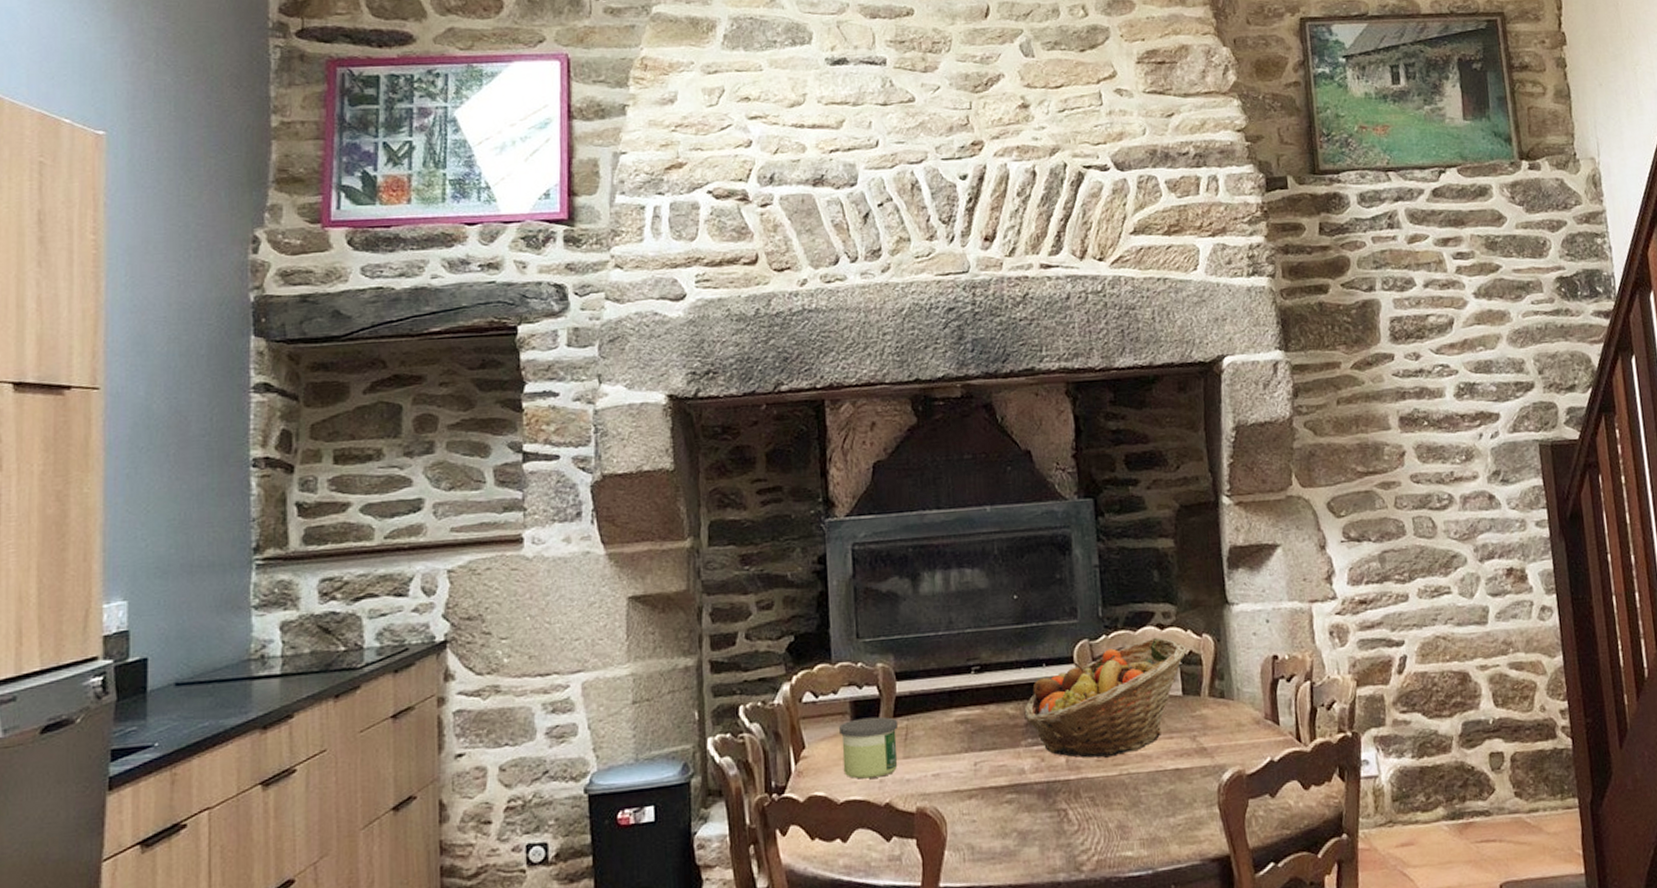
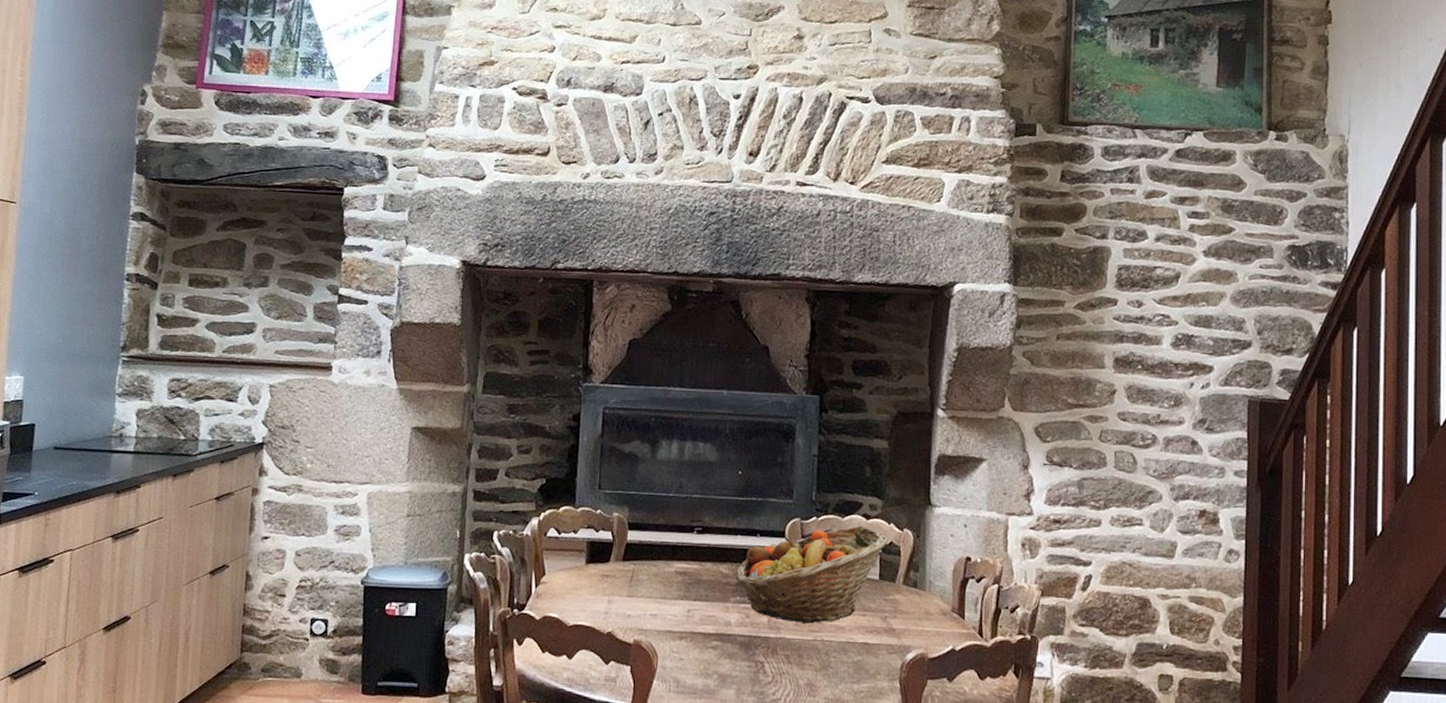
candle: present [839,716,899,779] -> none [575,557,626,609]

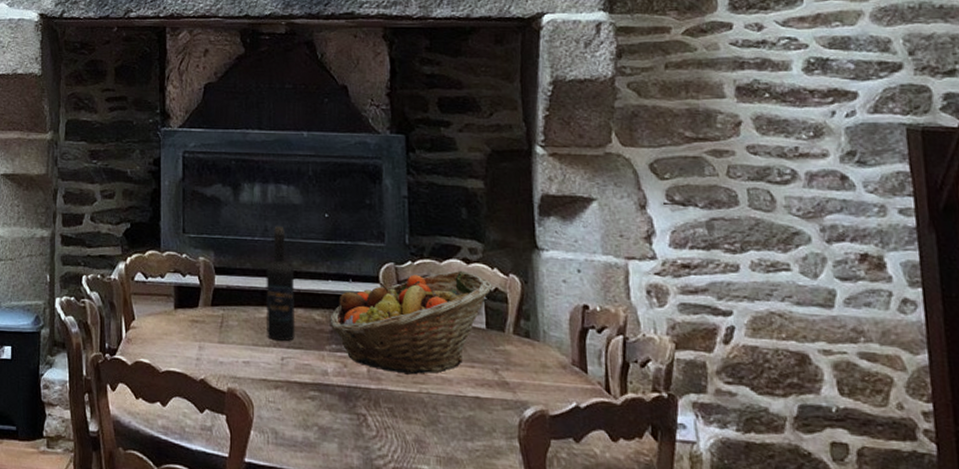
wine bottle: none [675,483,705,594] -> present [266,226,295,341]

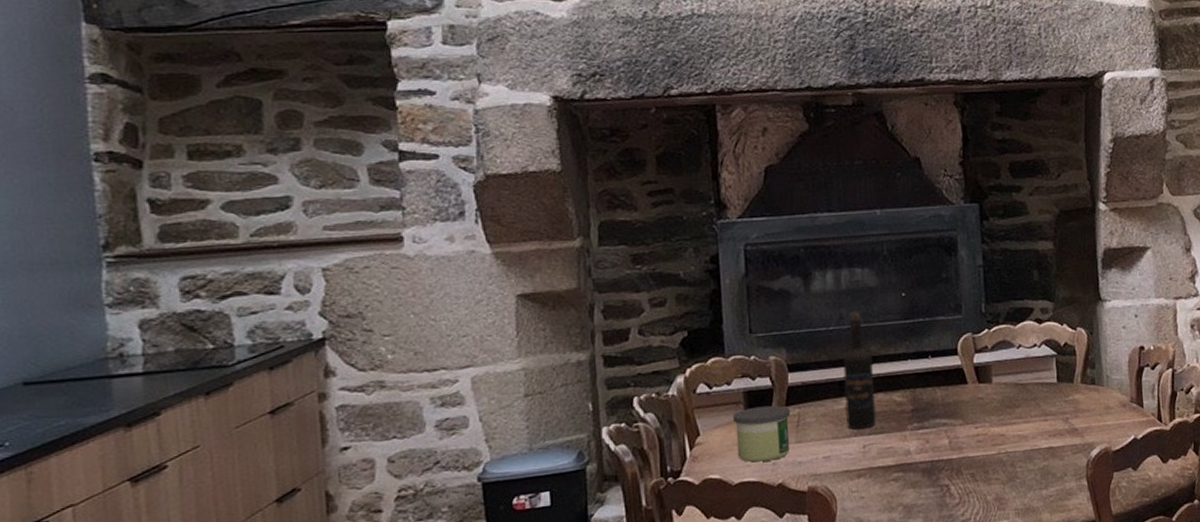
candle: none [164,302,215,356] -> present [733,405,791,463]
fruit basket: present [330,270,493,375] -> none [910,331,1062,440]

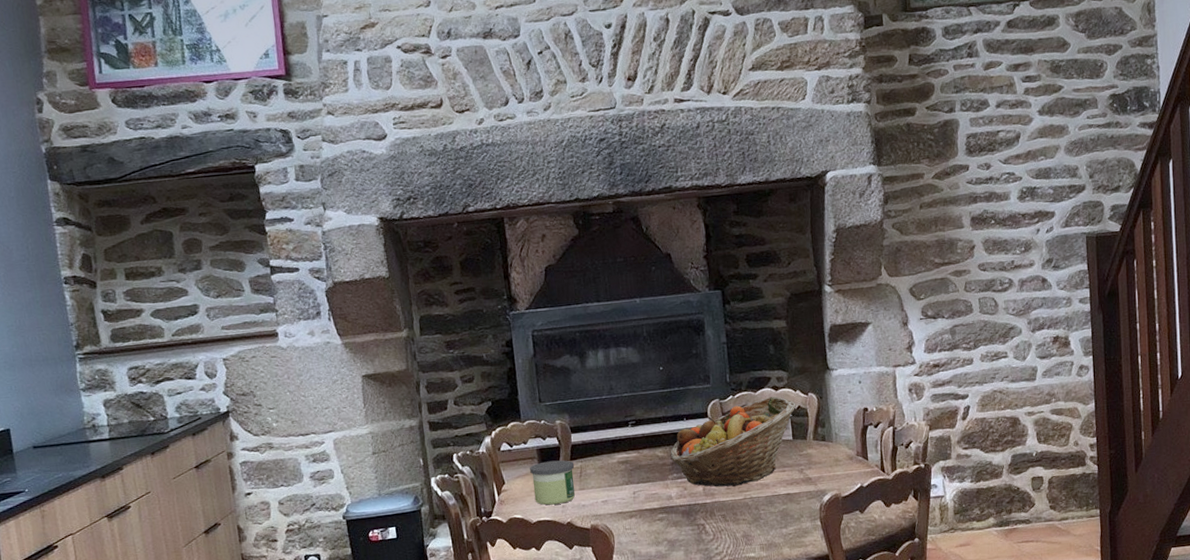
wine bottle: present [843,312,876,429] -> none [614,383,643,479]
fruit basket: none [910,331,1062,440] -> present [670,396,796,487]

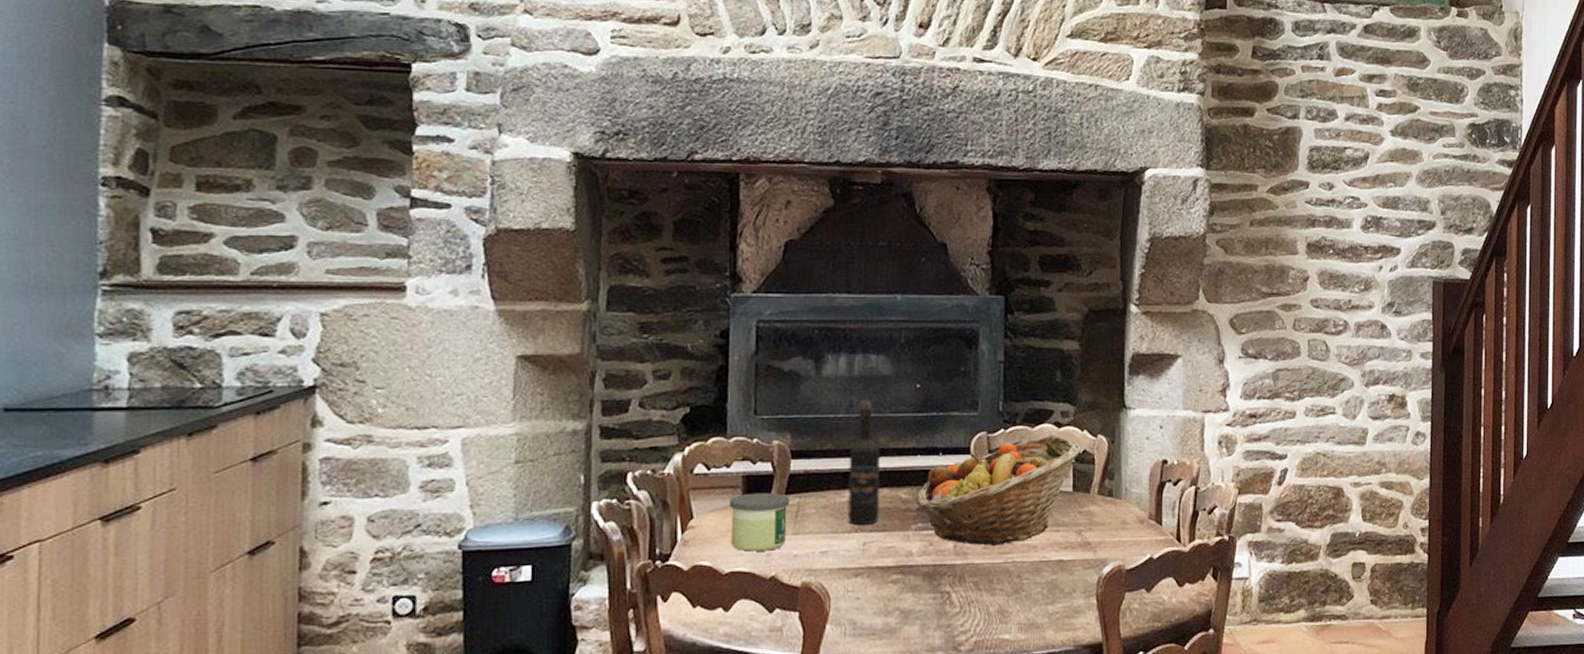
wine bottle: none [614,383,643,479] -> present [848,400,880,525]

